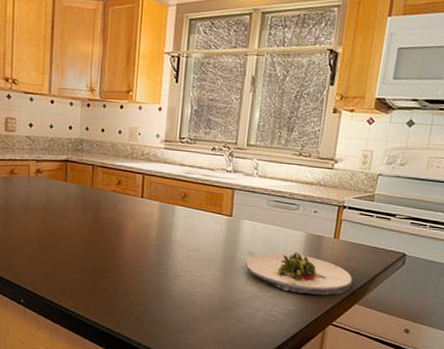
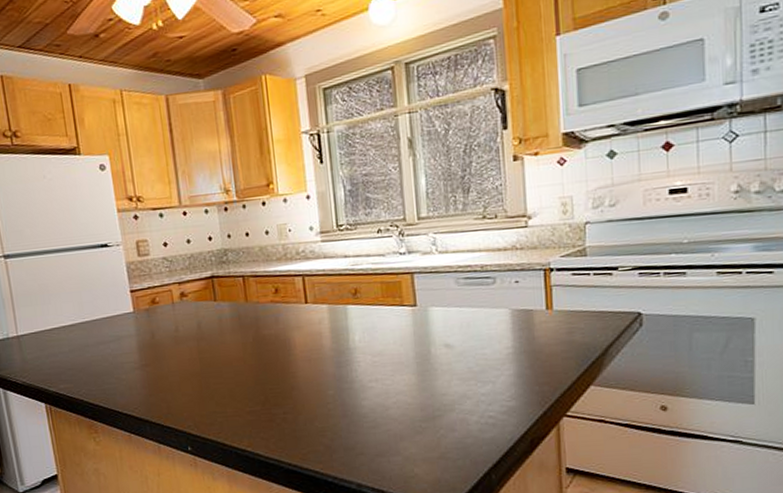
salad plate: present [245,252,353,295] -> none [444,334,582,384]

